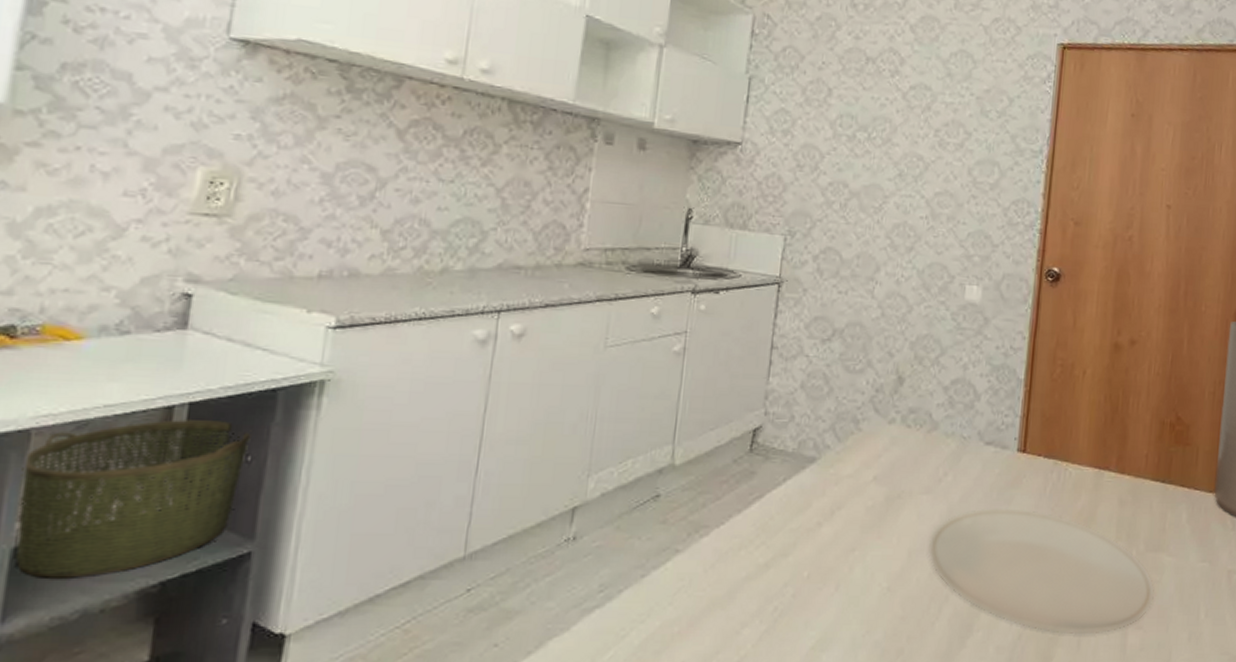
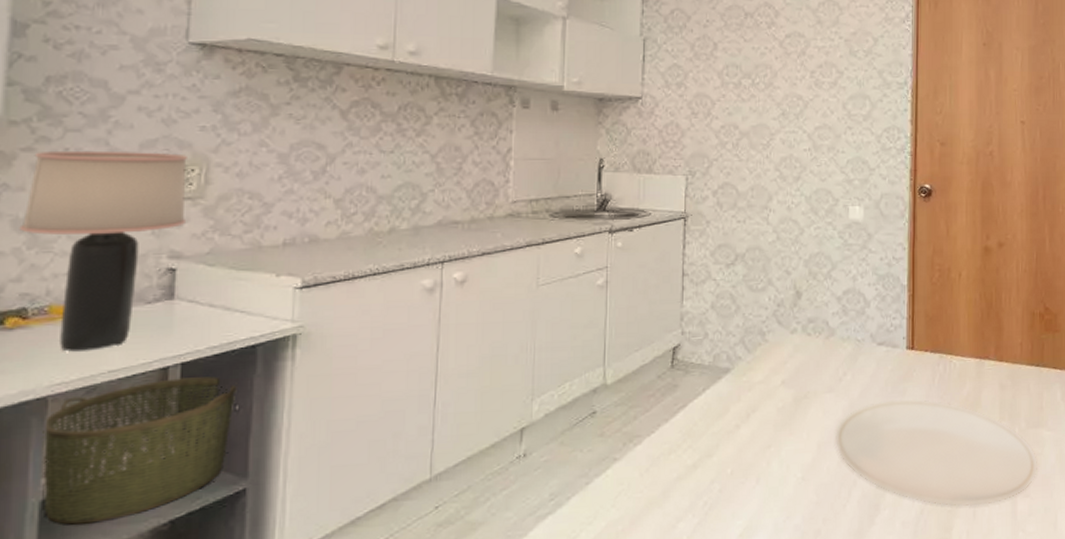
table lamp: none [15,148,217,381] -> present [19,150,187,352]

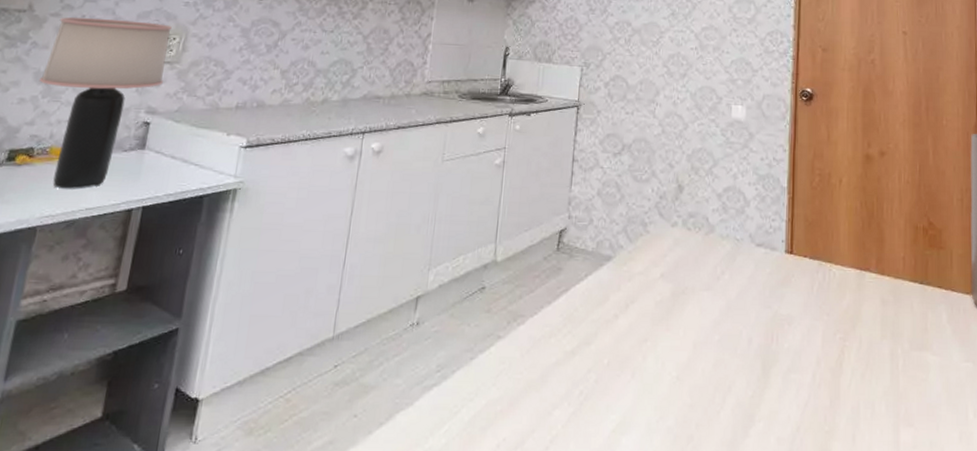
basket: present [42,376,237,525] -> none [18,220,184,347]
plate: present [836,399,1038,507] -> none [711,304,923,430]

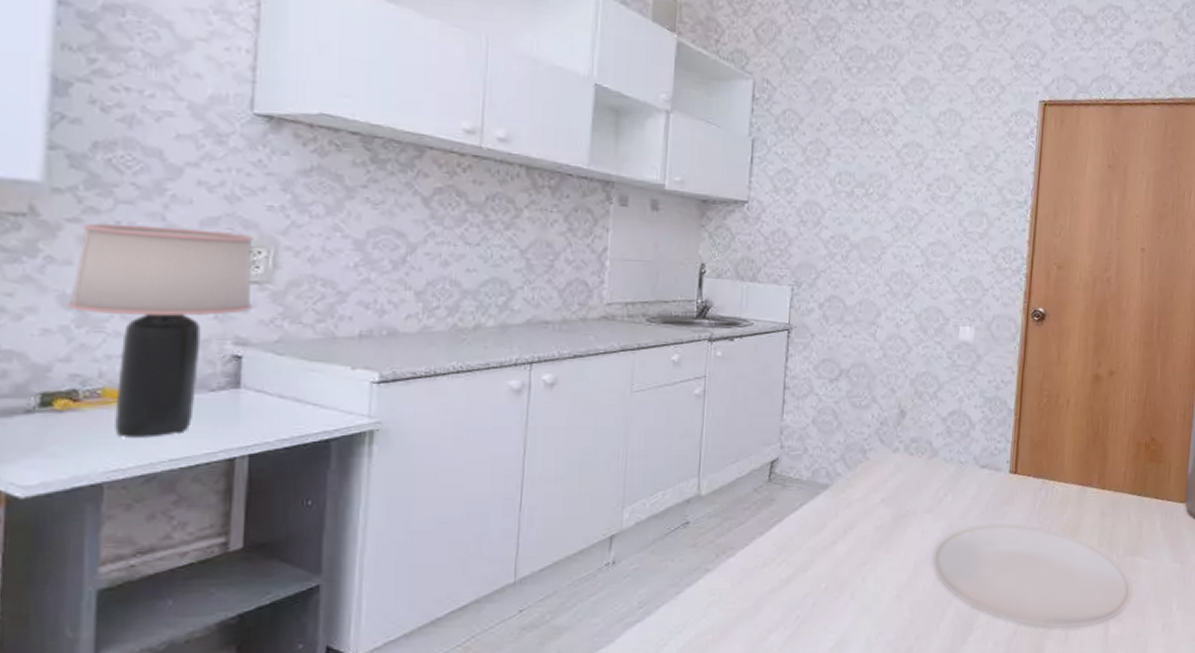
plate: none [711,304,923,430] -> present [932,522,1133,629]

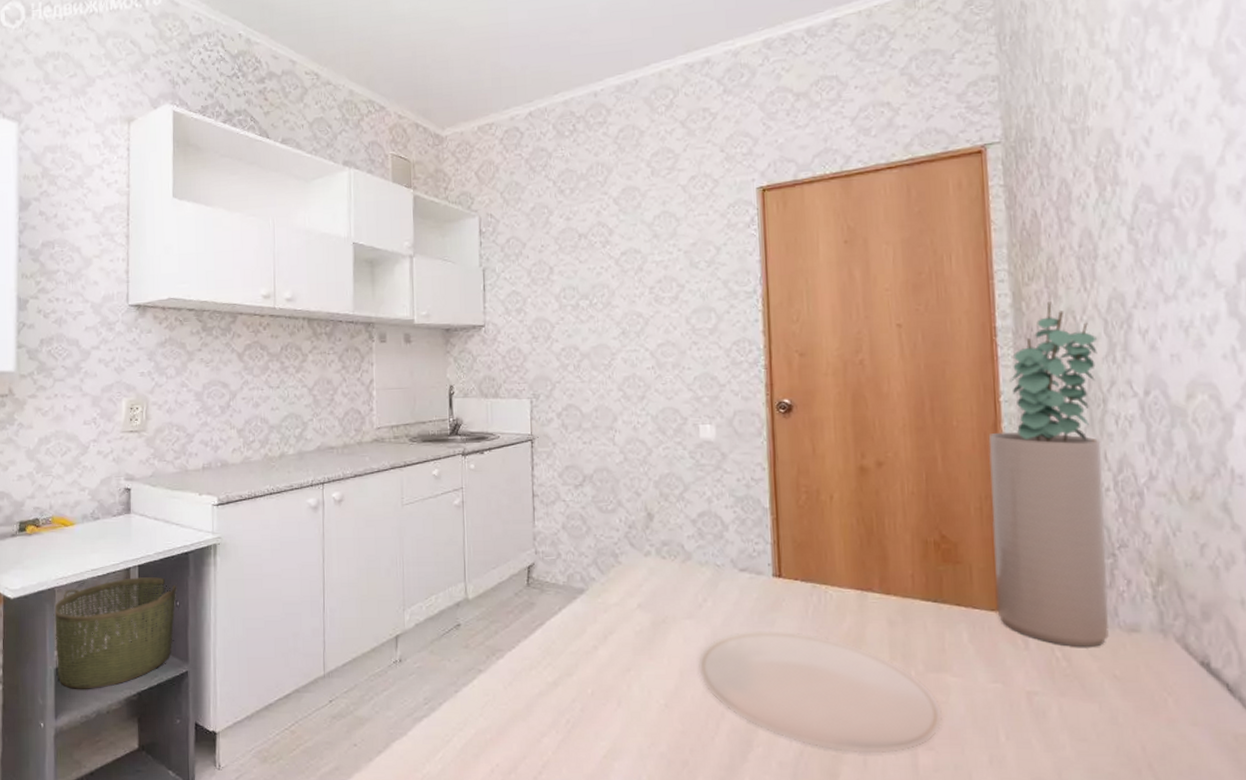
table lamp: present [67,223,253,438] -> none [31,395,135,553]
basket: none [98,470,310,616] -> present [53,577,177,690]

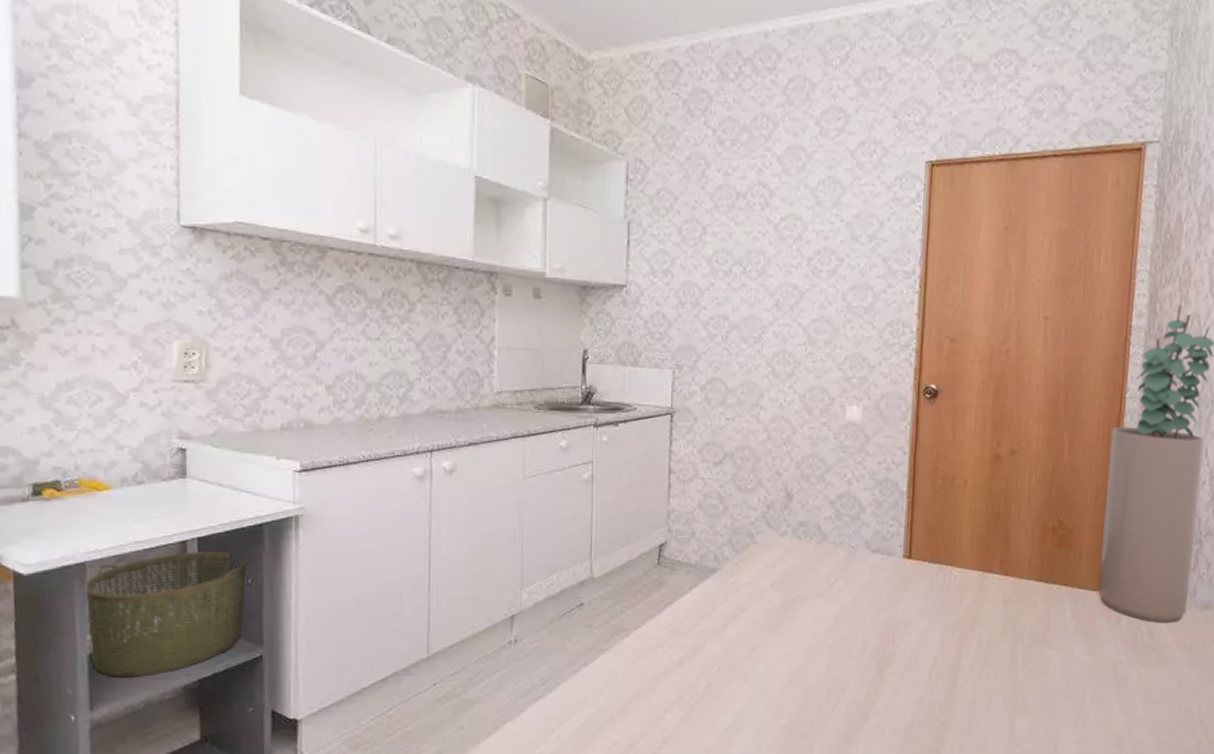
plate: present [698,630,944,754] -> none [825,609,1041,720]

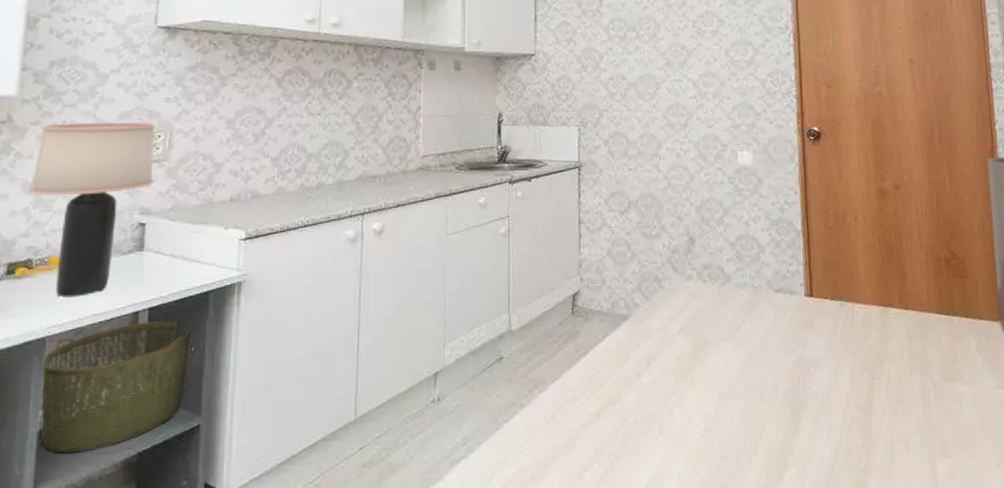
table lamp: none [46,332,191,523] -> present [28,122,155,298]

